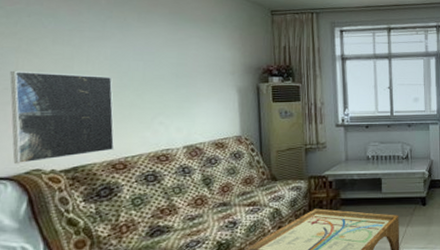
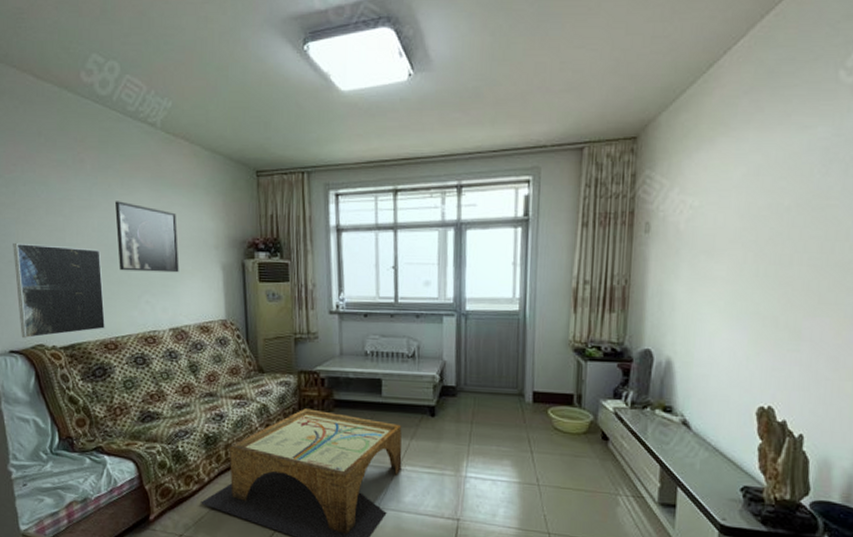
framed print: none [130,33,196,96] -> present [115,201,179,273]

